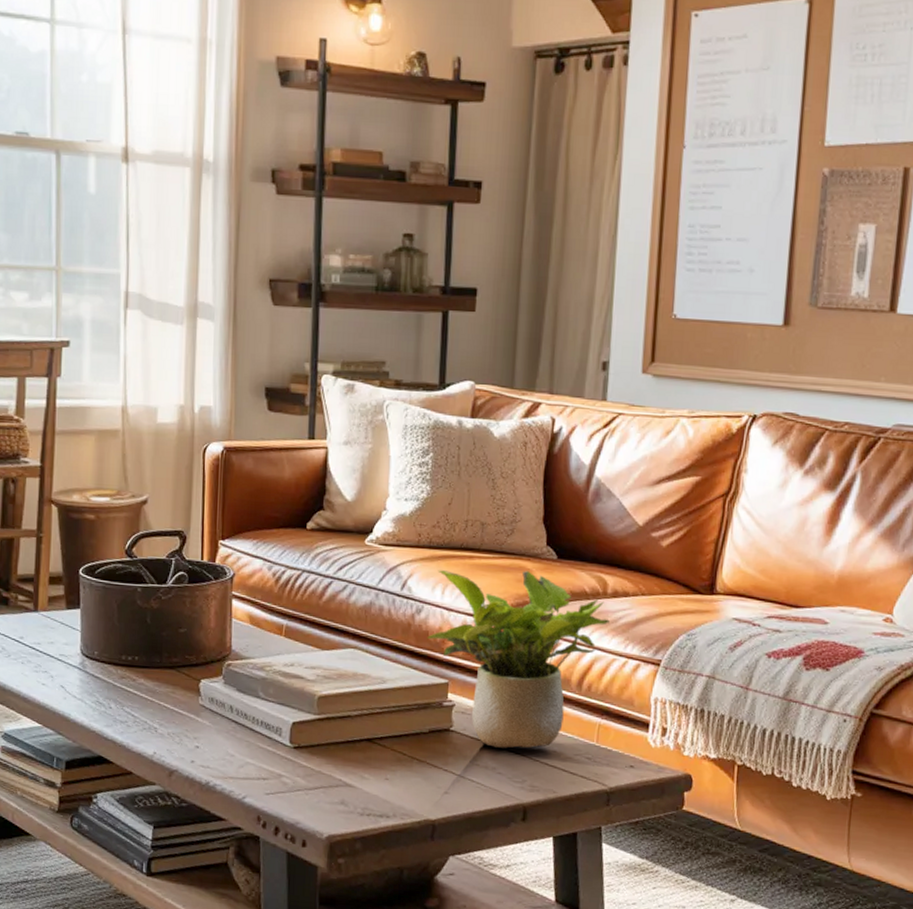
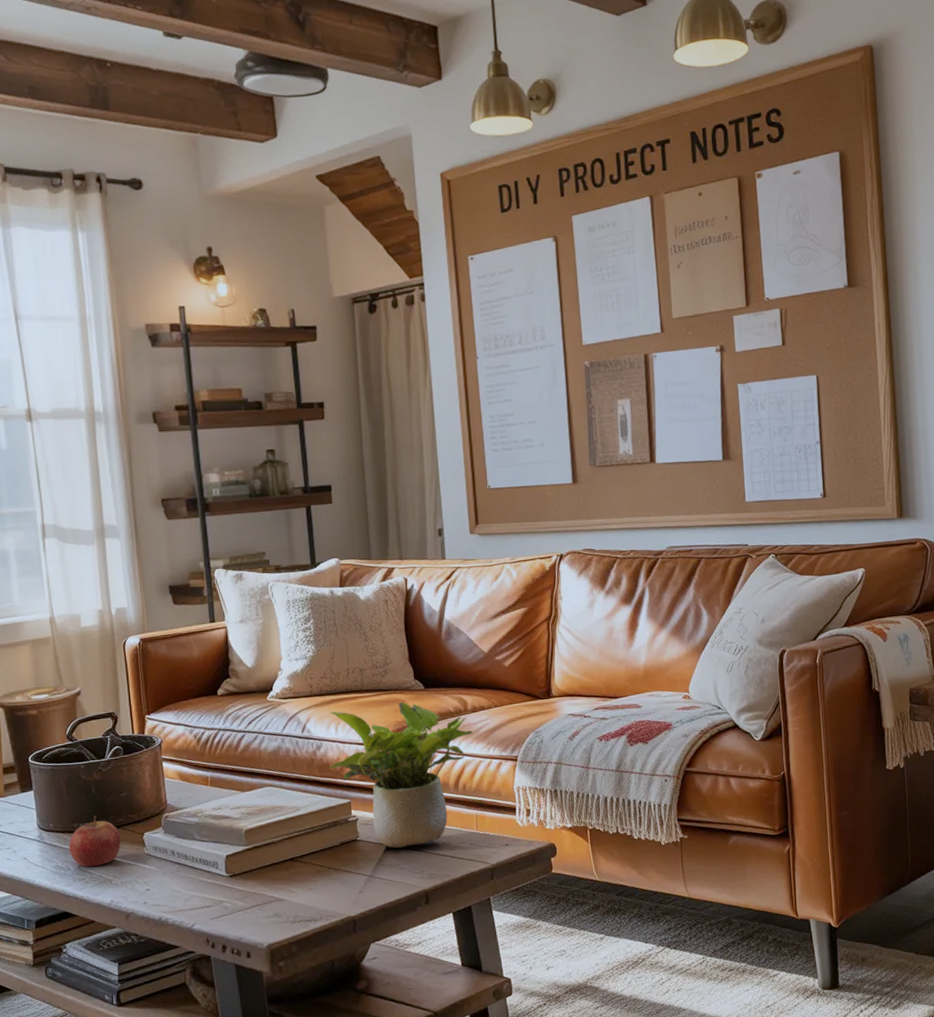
apple: none [112,649,173,710] -> present [68,815,121,867]

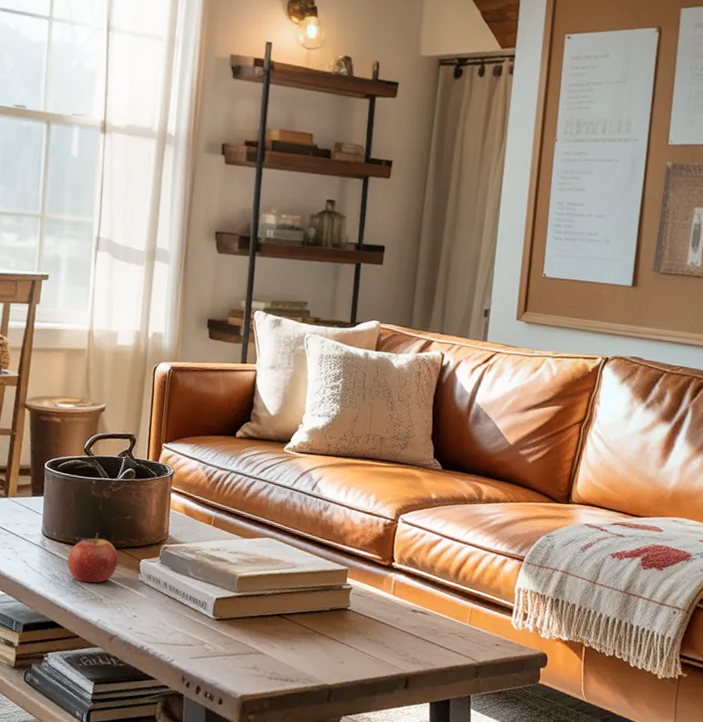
potted plant: present [328,702,473,848] -> none [332,475,483,627]

